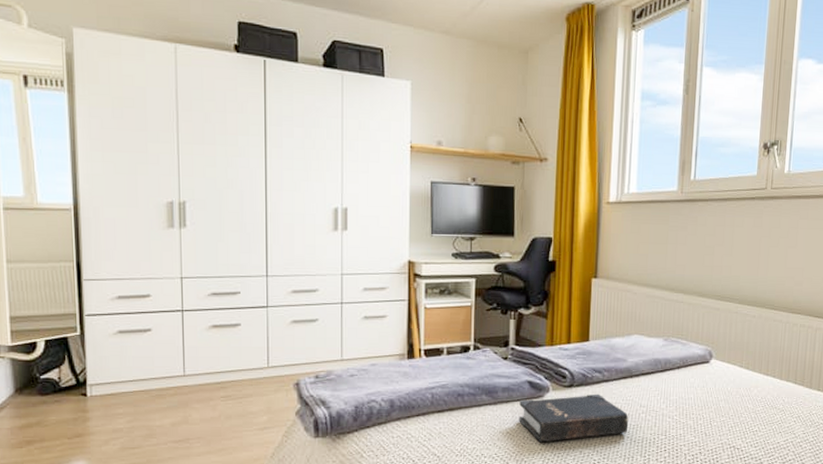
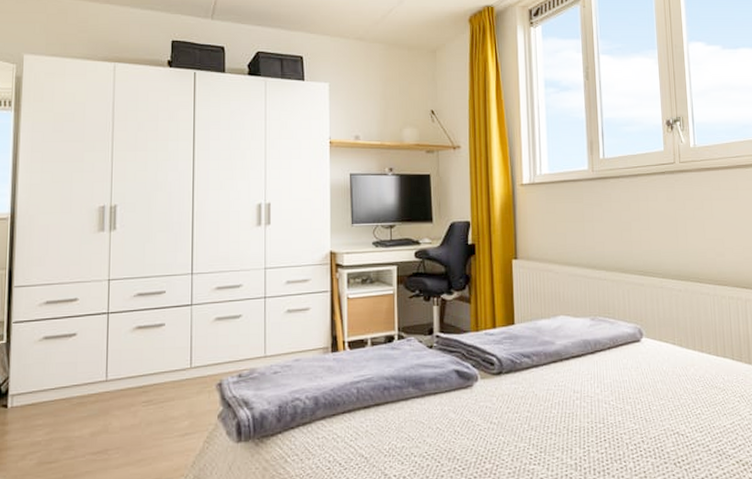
hardback book: present [519,393,629,443] -> none [448,380,564,438]

